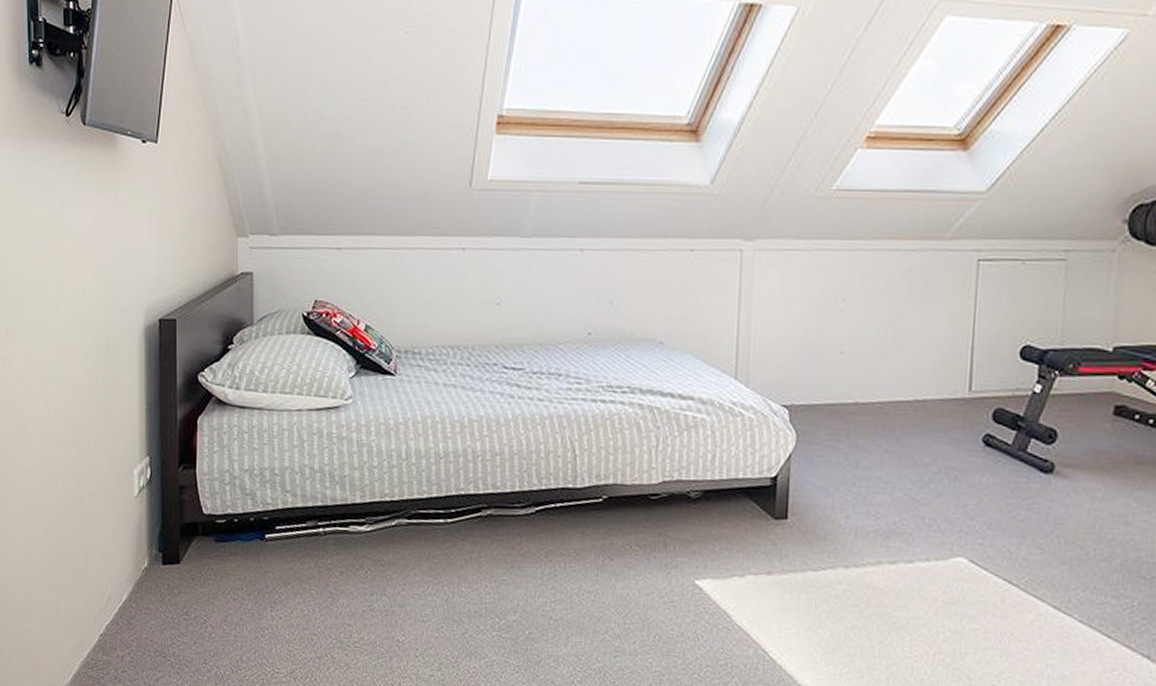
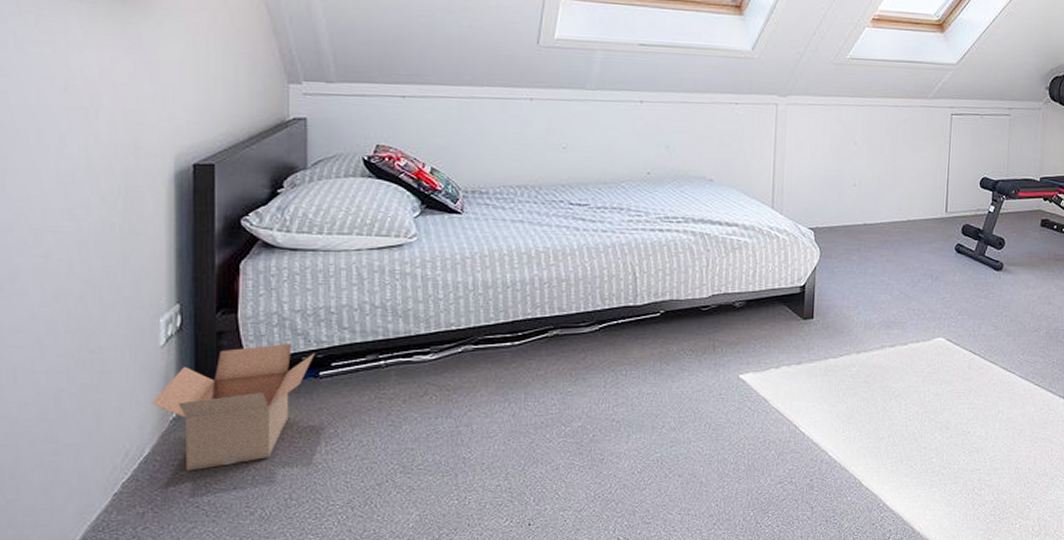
cardboard box: none [127,502,261,621] -> present [151,344,314,471]

